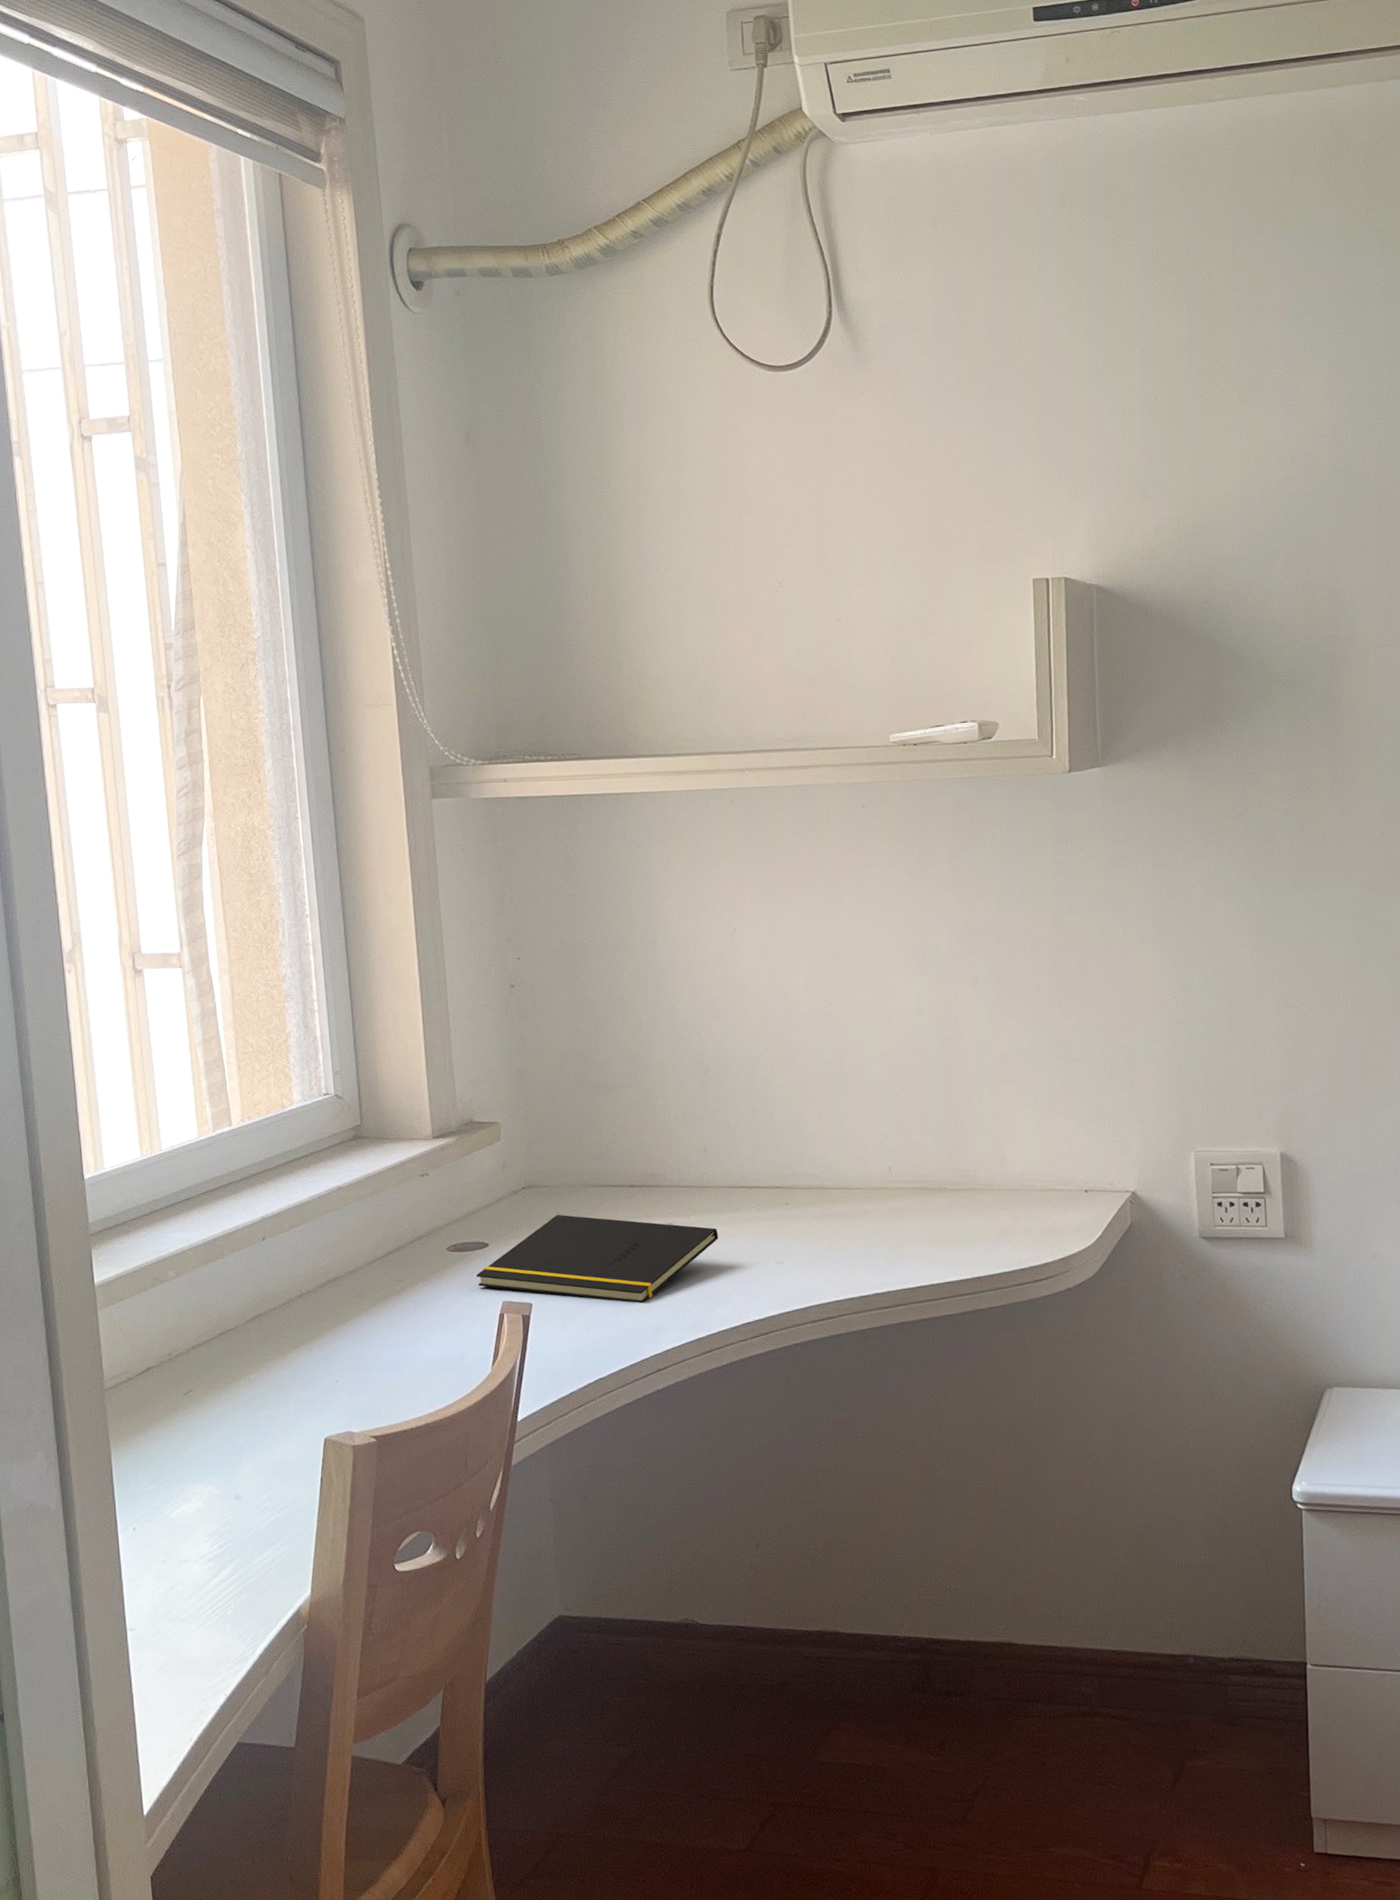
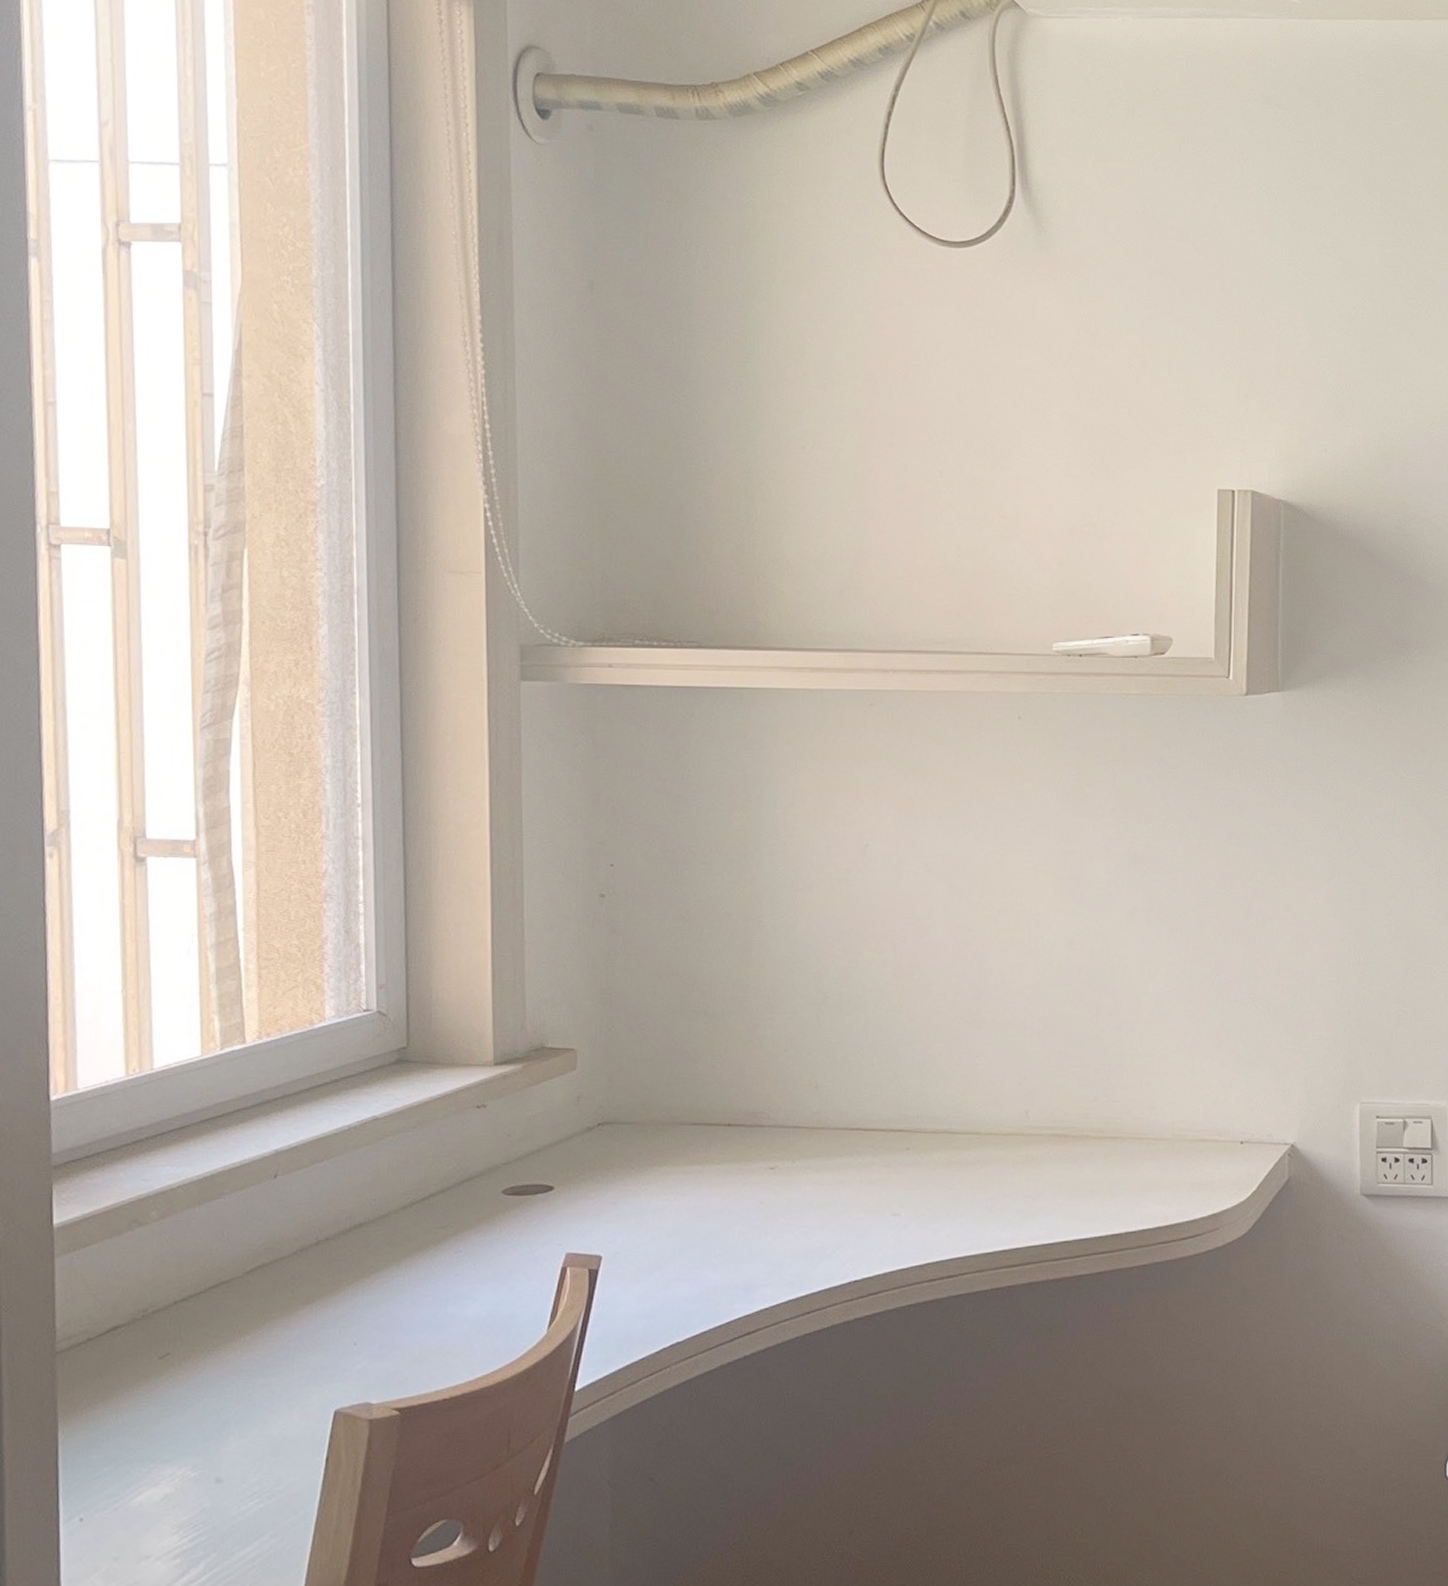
notepad: present [475,1214,718,1304] -> none [535,1155,827,1258]

